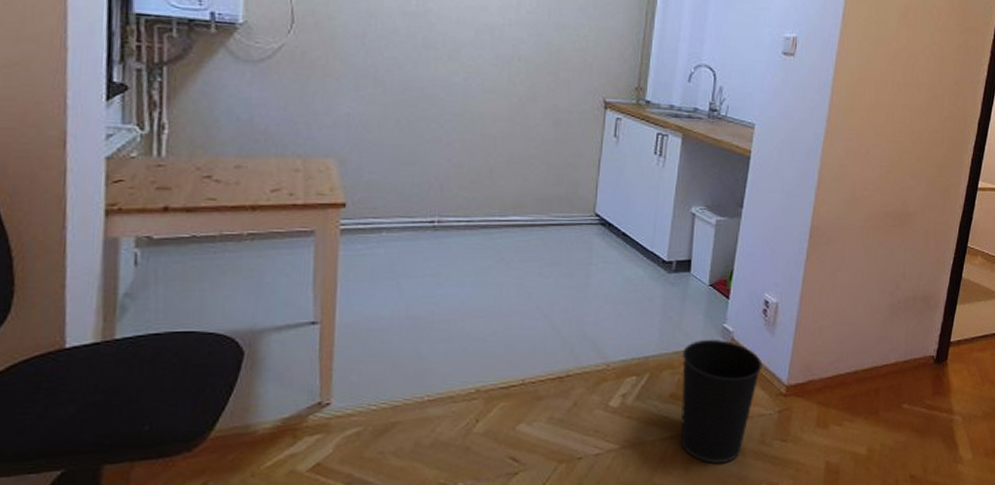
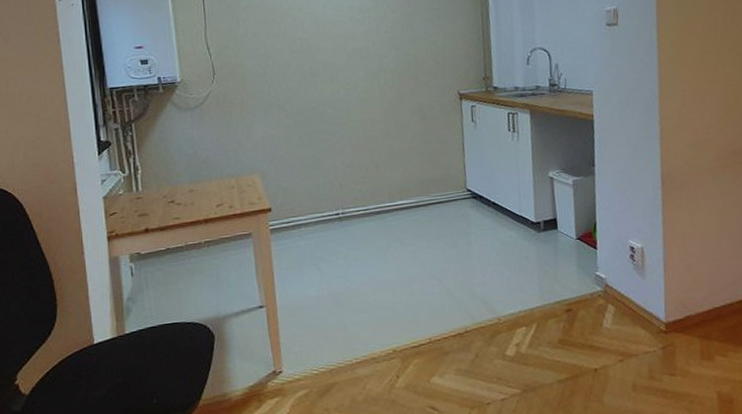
wastebasket: present [680,339,763,463] -> none [563,286,639,401]

